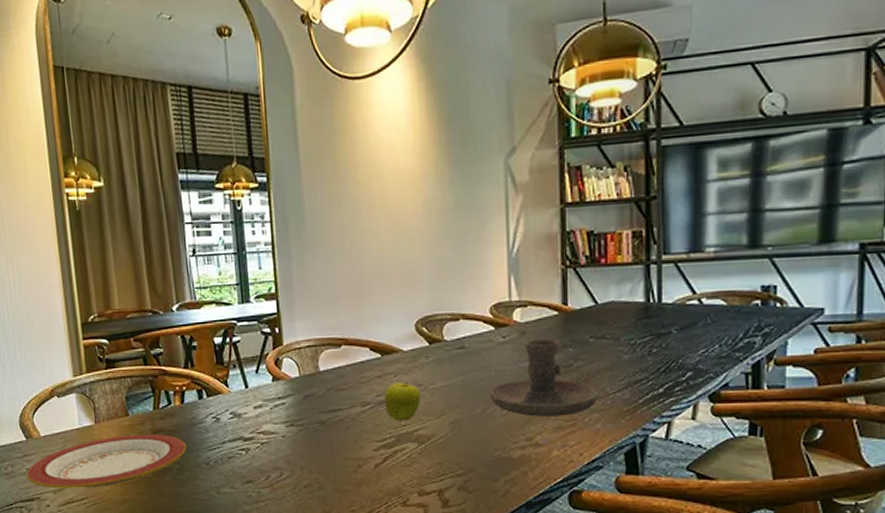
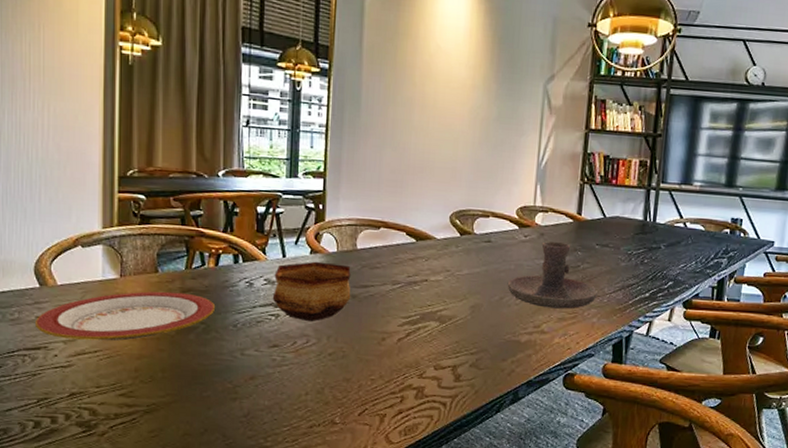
bowl: none [239,389,320,453] -> present [272,261,351,321]
fruit: present [384,382,422,421] -> none [413,266,448,301]

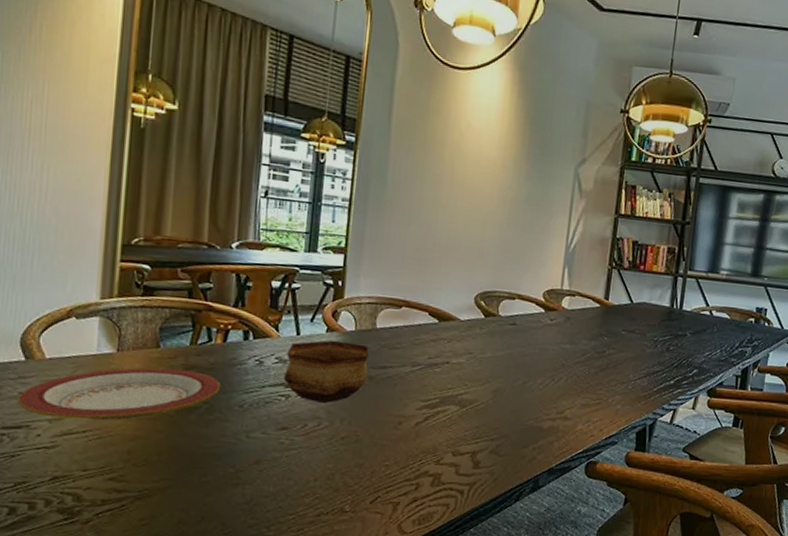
candle holder: present [507,241,599,309] -> none [531,326,624,395]

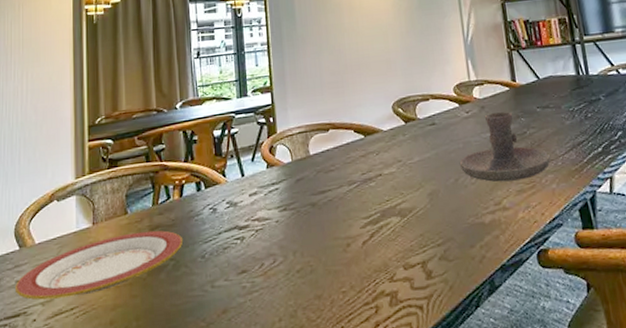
bowl: present [283,340,369,403] -> none [236,173,311,240]
candle holder: none [531,326,624,395] -> present [459,111,551,183]

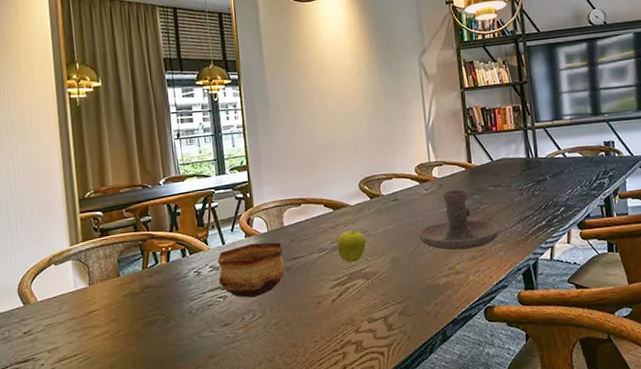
plate: present [14,230,184,300] -> none [22,290,172,348]
bowl: none [236,173,311,240] -> present [217,242,286,298]
fruit: none [368,159,401,197] -> present [337,230,367,262]

